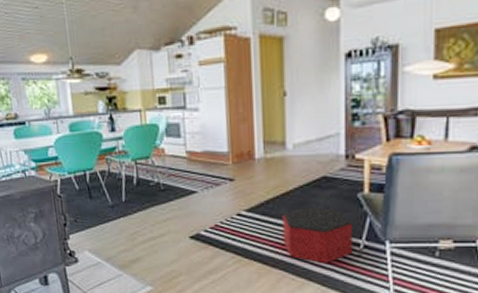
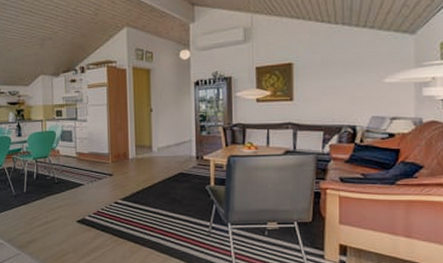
ottoman: present [282,206,352,263] -> none [149,196,203,241]

